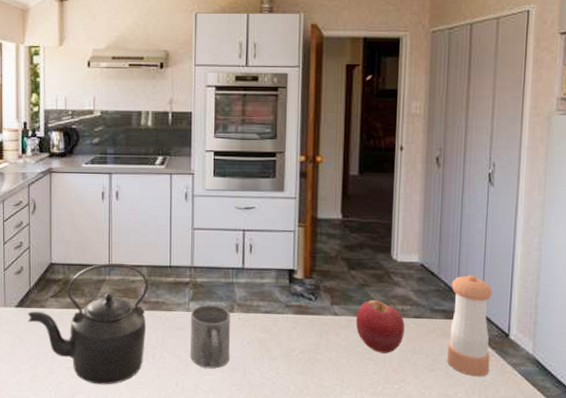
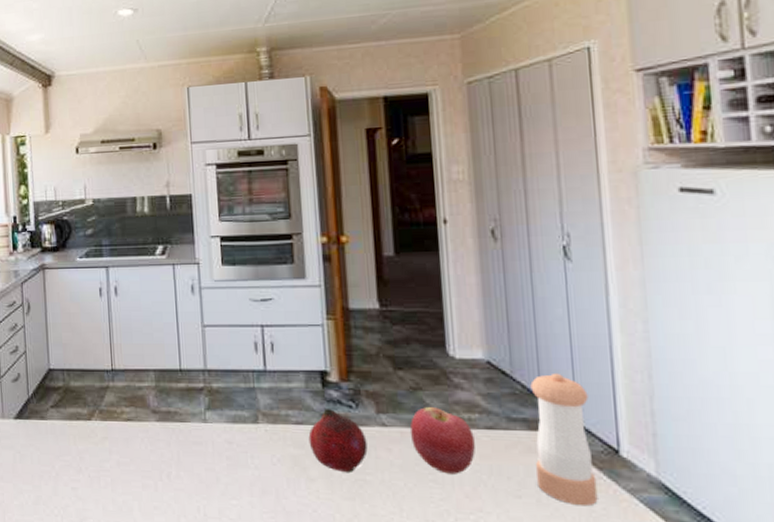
kettle: present [28,262,148,385] -> none [27,367,159,509]
mug: present [190,305,230,369] -> none [208,414,258,492]
fruit: none [274,300,321,353] -> present [308,407,368,473]

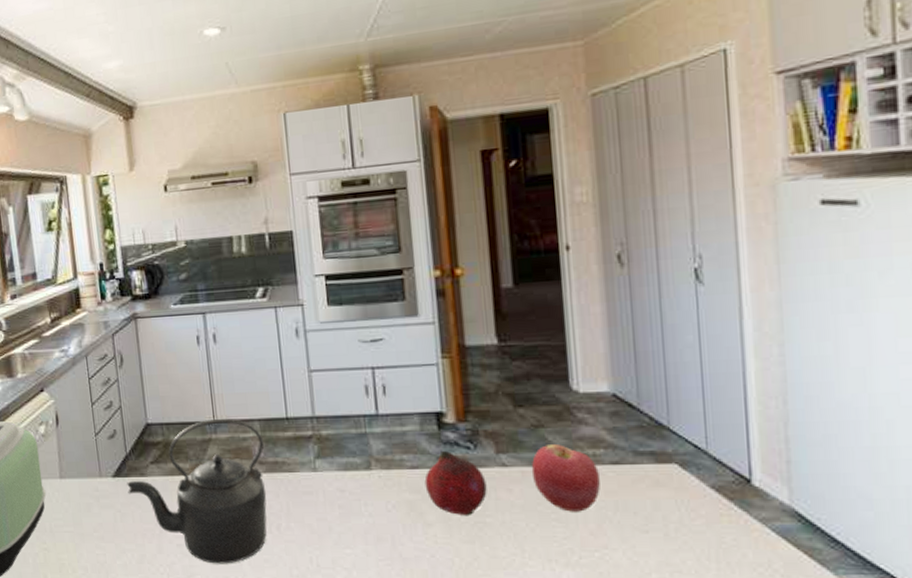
kettle: none [27,367,159,509] -> present [127,418,267,564]
pepper shaker: present [530,373,598,507] -> none [658,402,728,538]

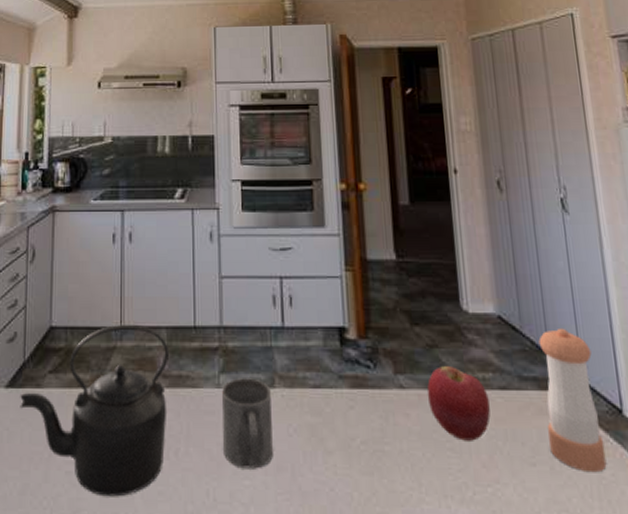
mug: none [318,462,373,540] -> present [222,378,273,469]
fruit: present [424,450,487,516] -> none [326,368,386,444]
pepper shaker: none [658,402,728,538] -> present [538,327,607,473]

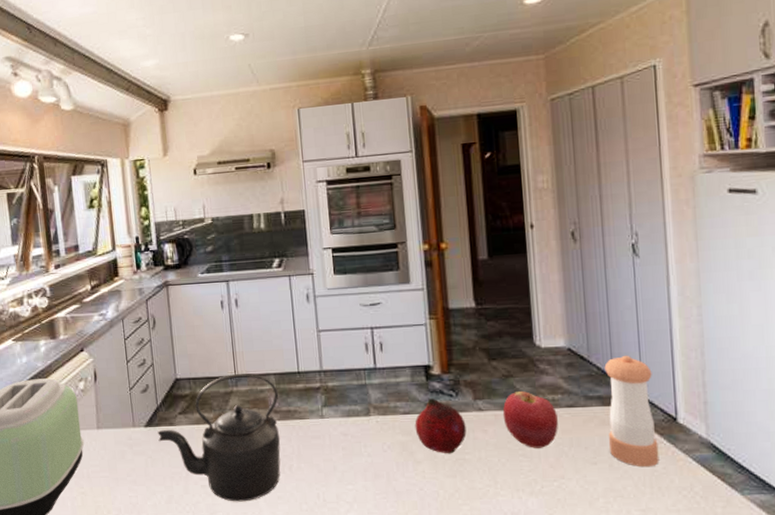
mug: present [222,378,273,469] -> none [325,409,371,477]
fruit: none [326,368,386,444] -> present [415,398,467,454]

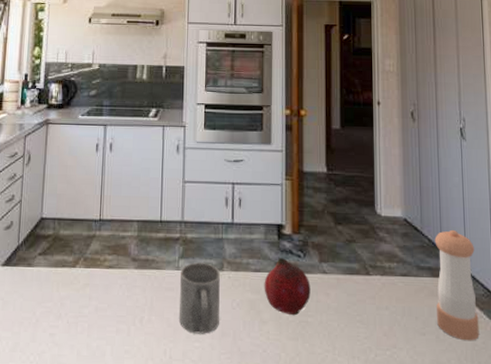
kettle: present [157,372,281,502] -> none [13,217,138,354]
mug: none [325,409,371,477] -> present [178,262,220,334]
apple: present [502,391,558,448] -> none [344,257,393,315]

